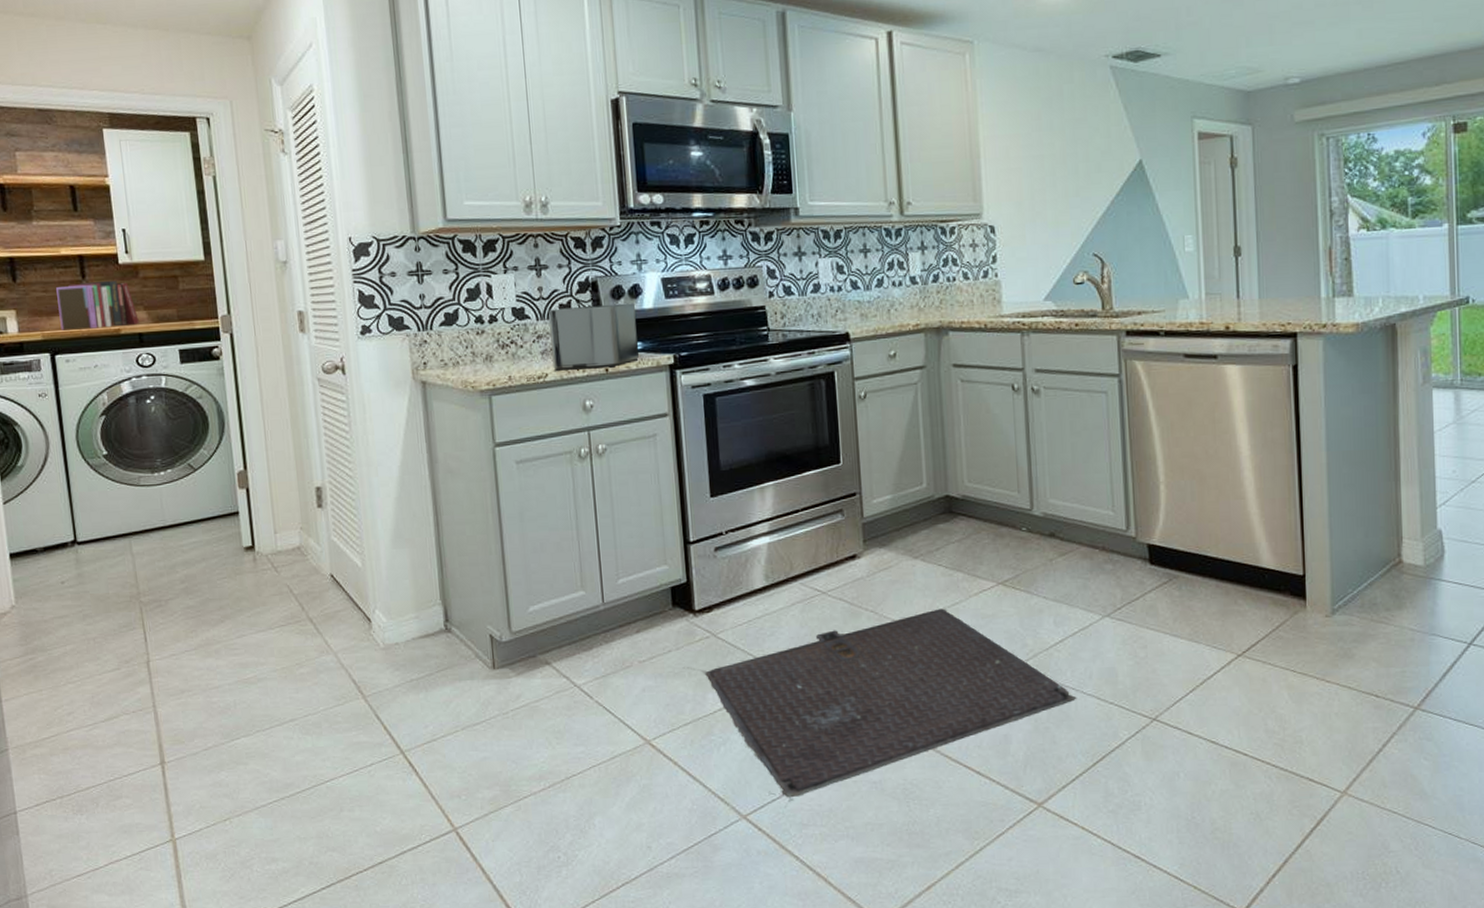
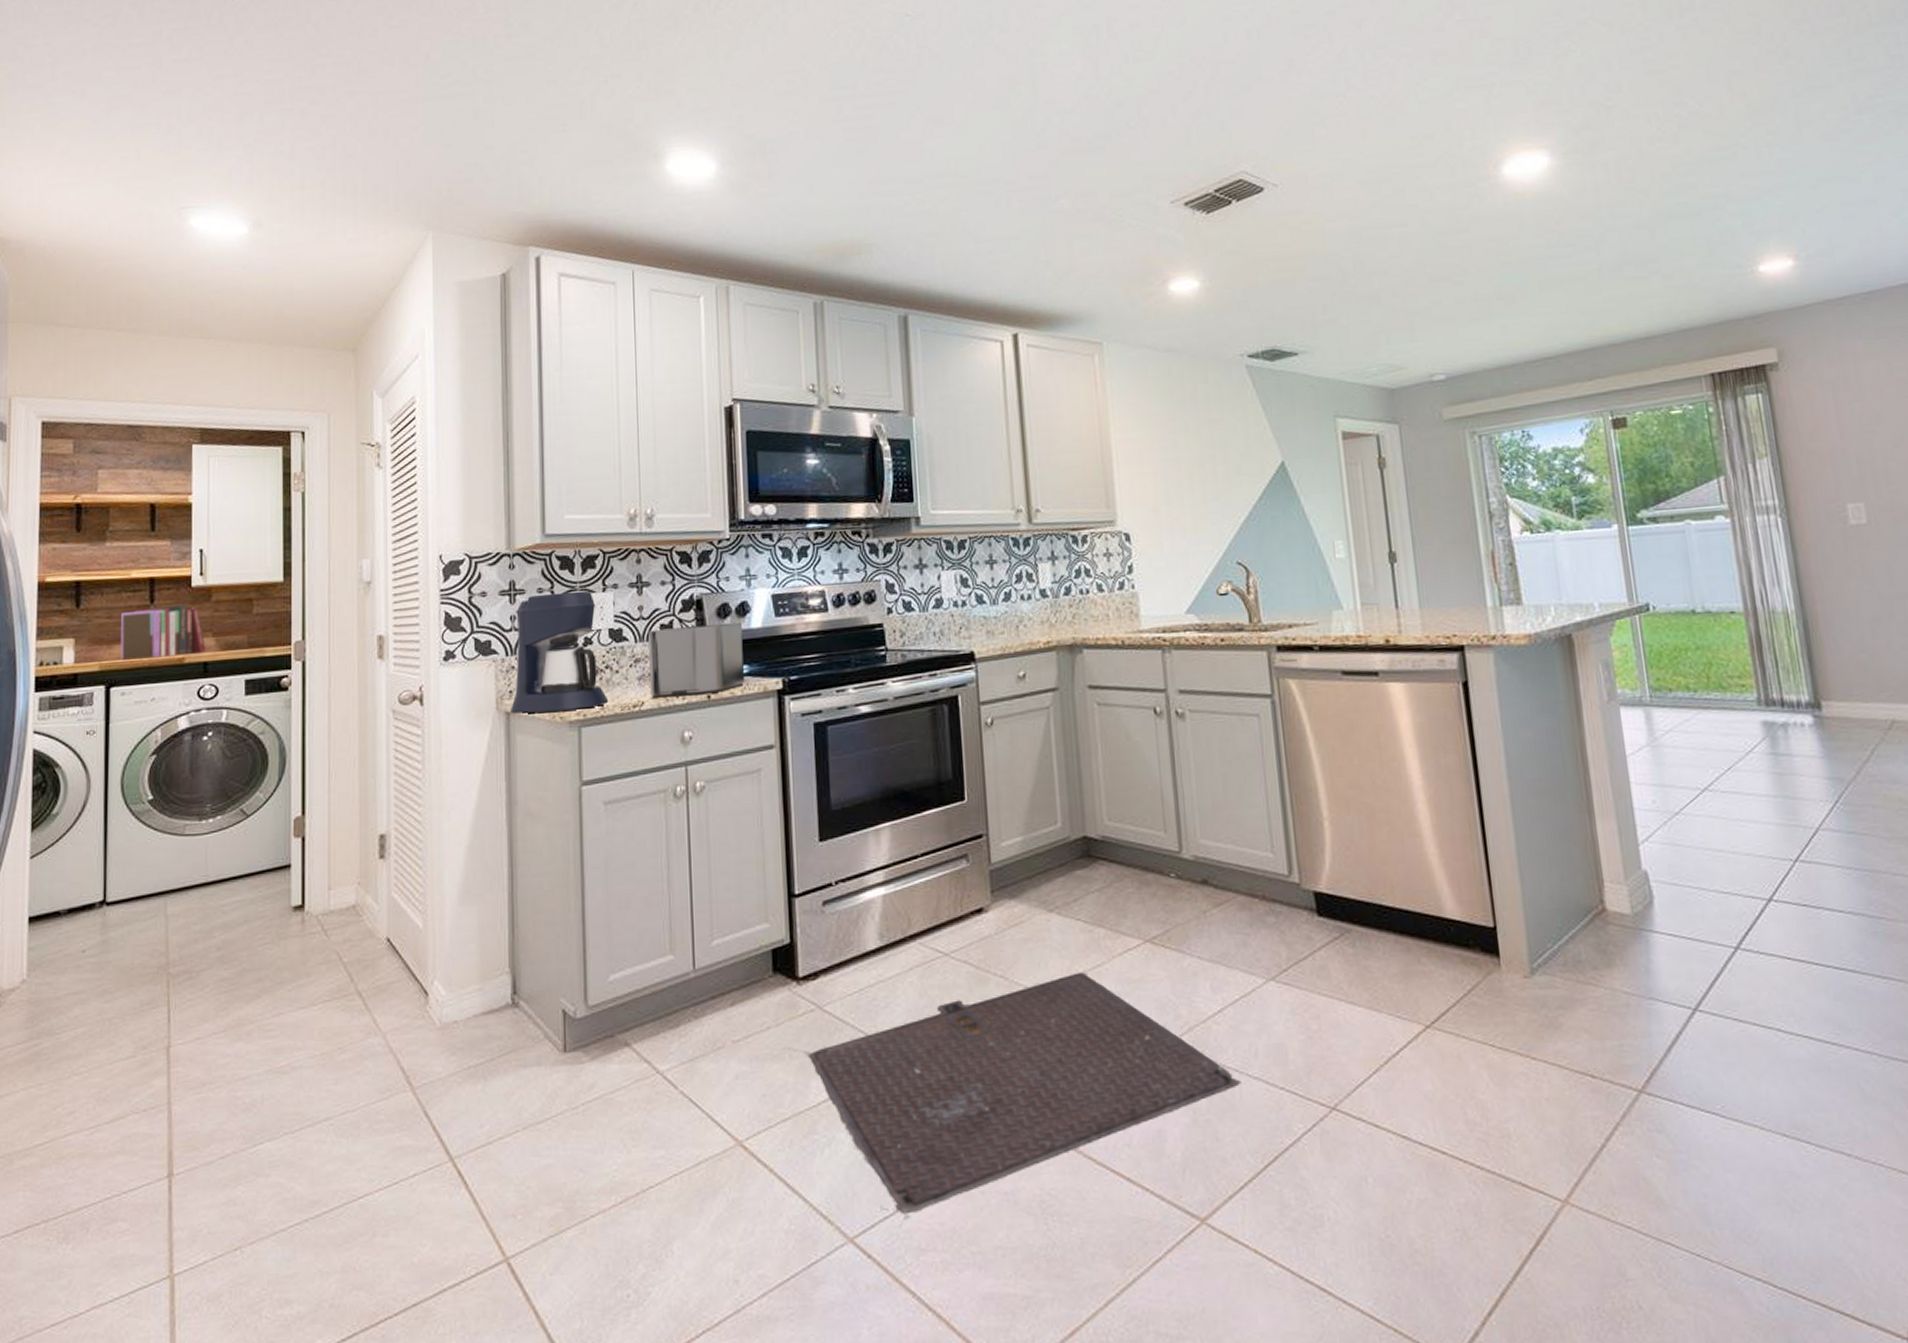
coffee maker: none [424,272,516,383] -> present [511,590,609,714]

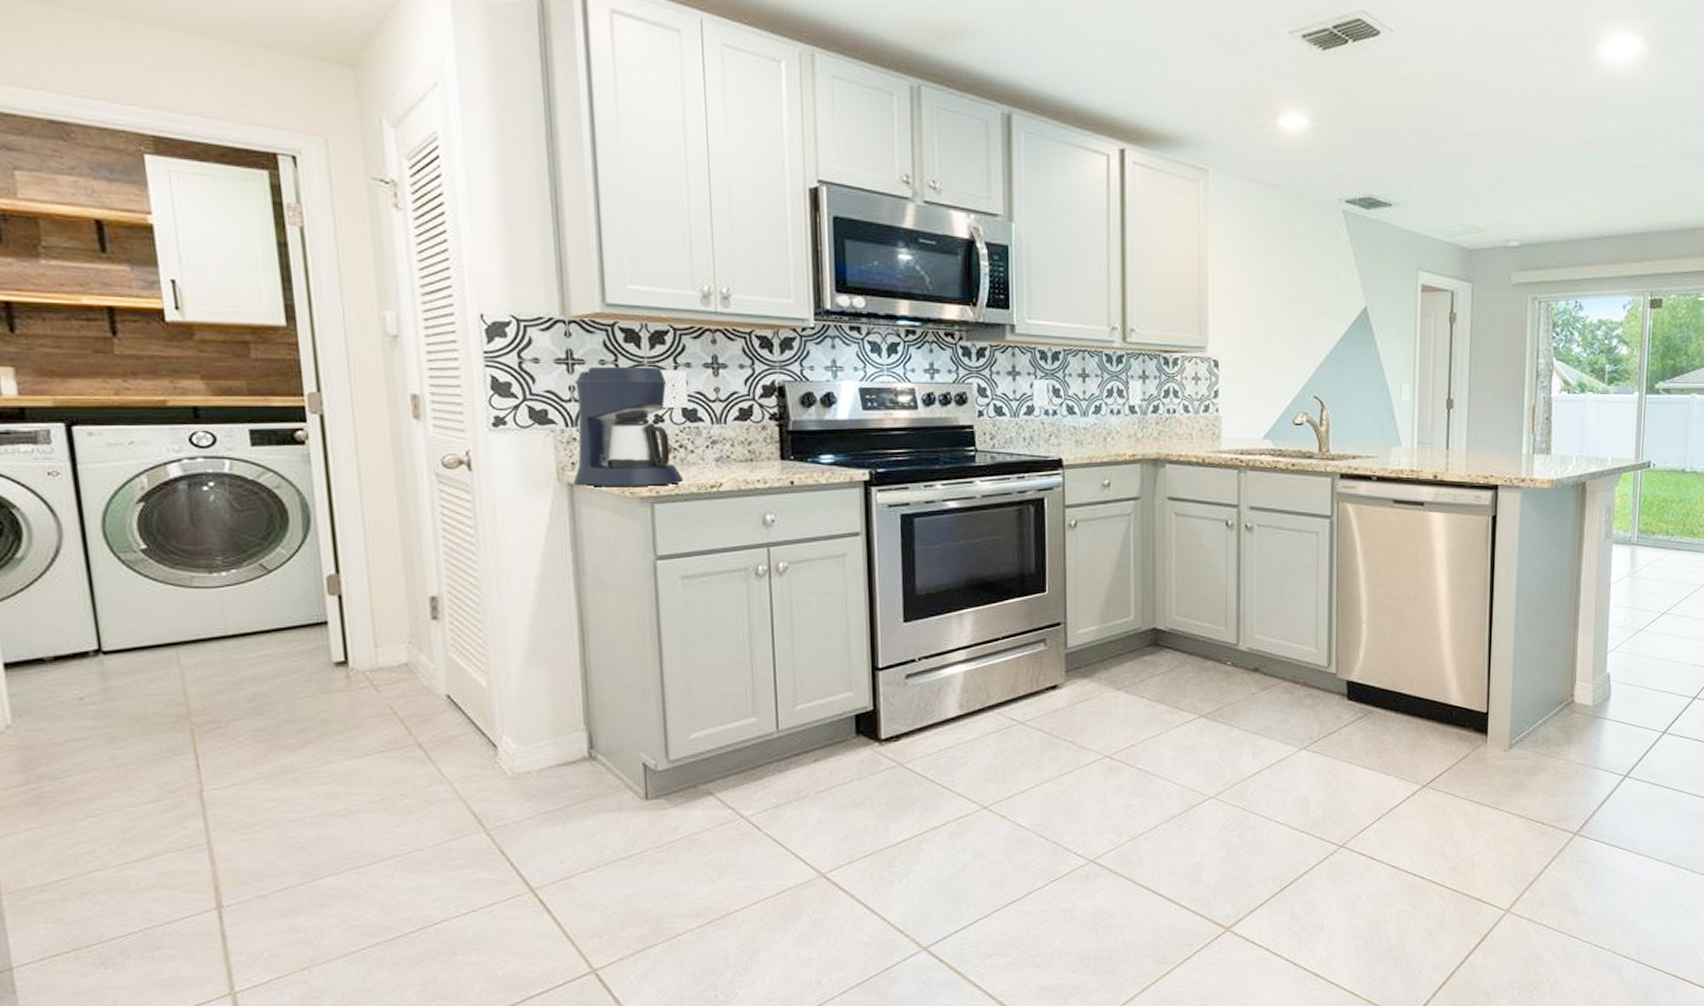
books: present [120,605,206,660] -> none [74,340,194,397]
toaster: present [648,622,746,700] -> none [726,412,831,482]
floor mat: present [783,972,1242,1240] -> none [865,740,1270,948]

